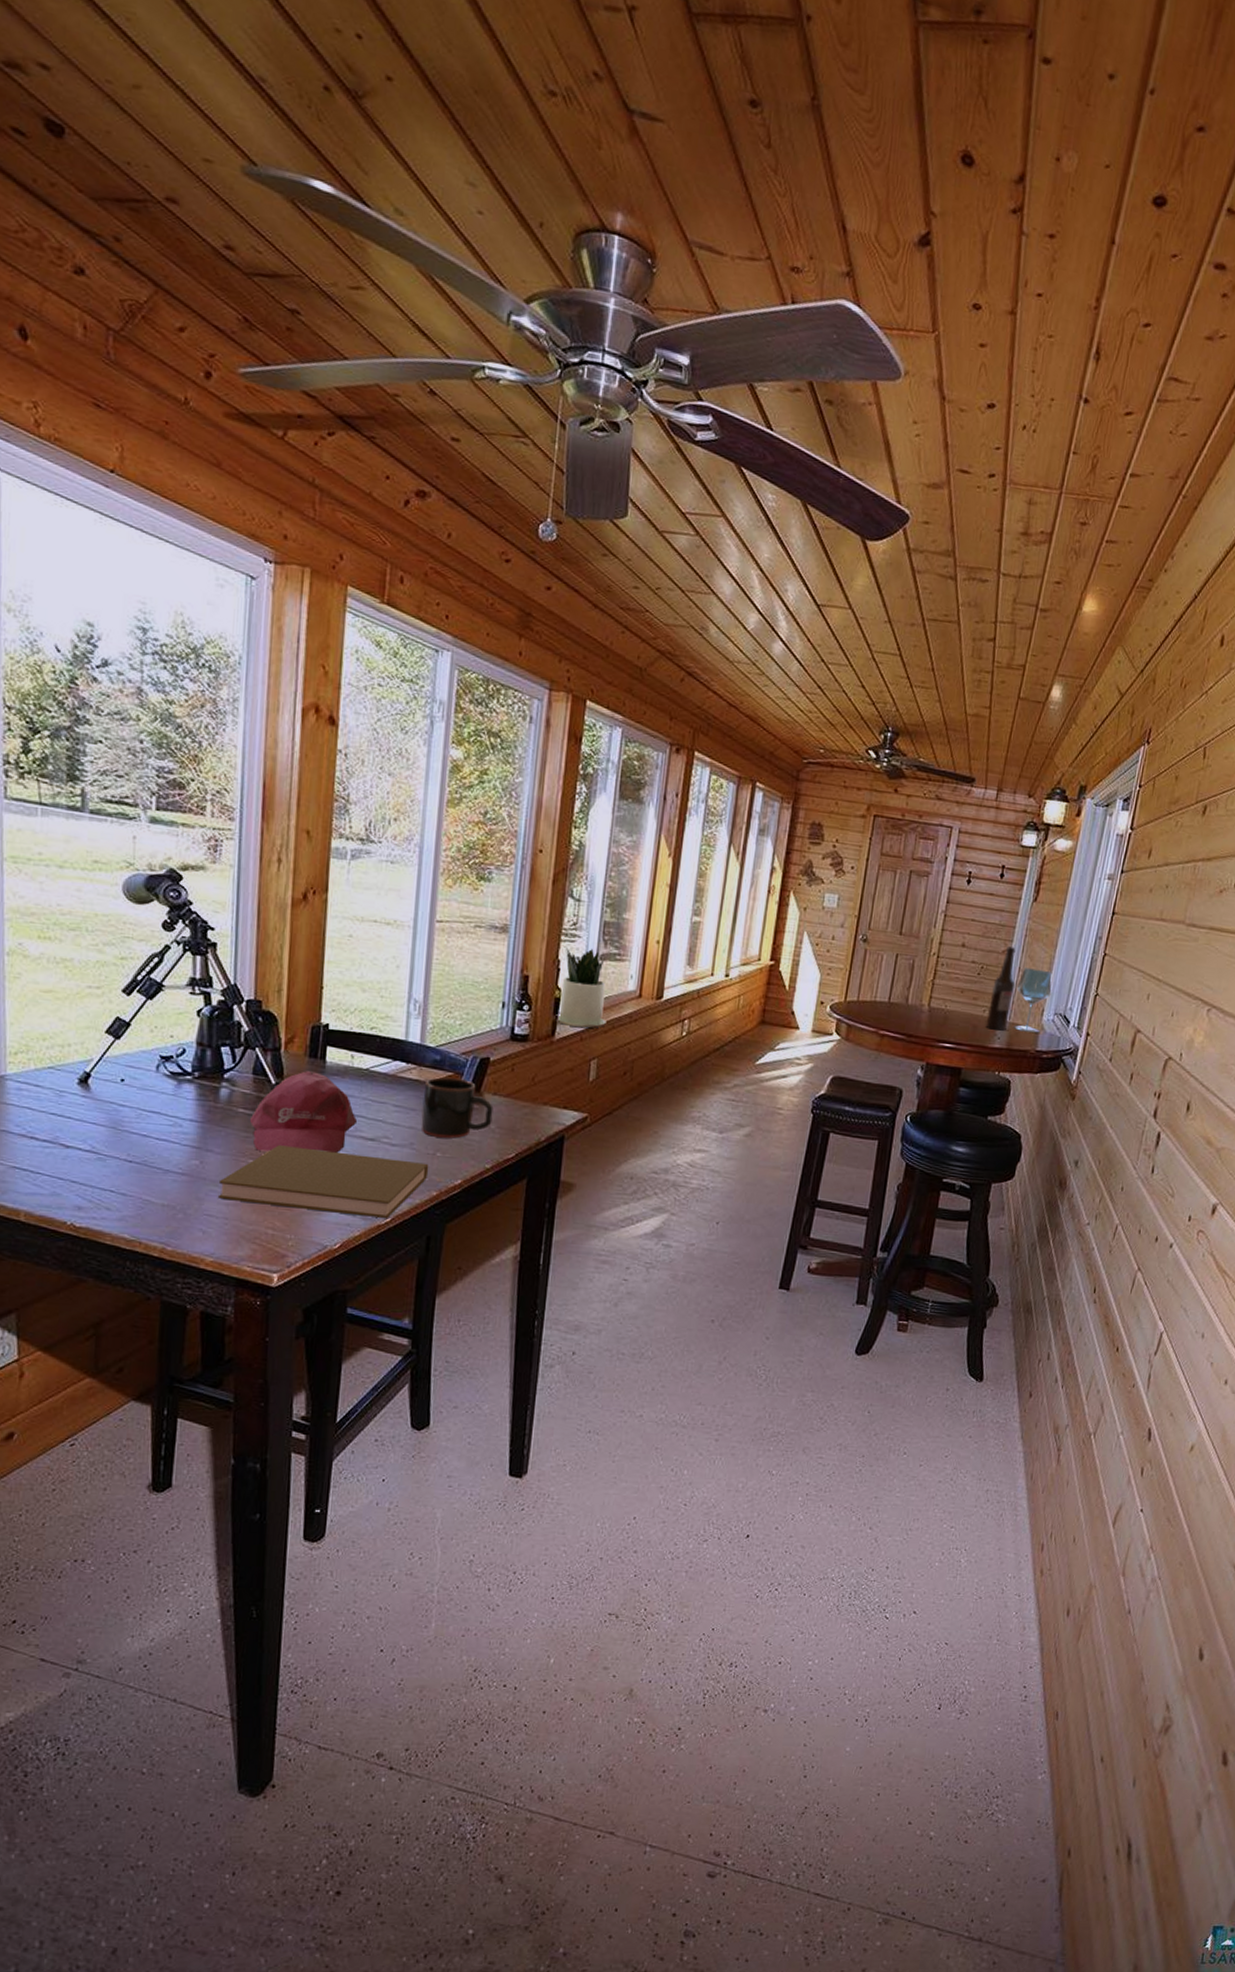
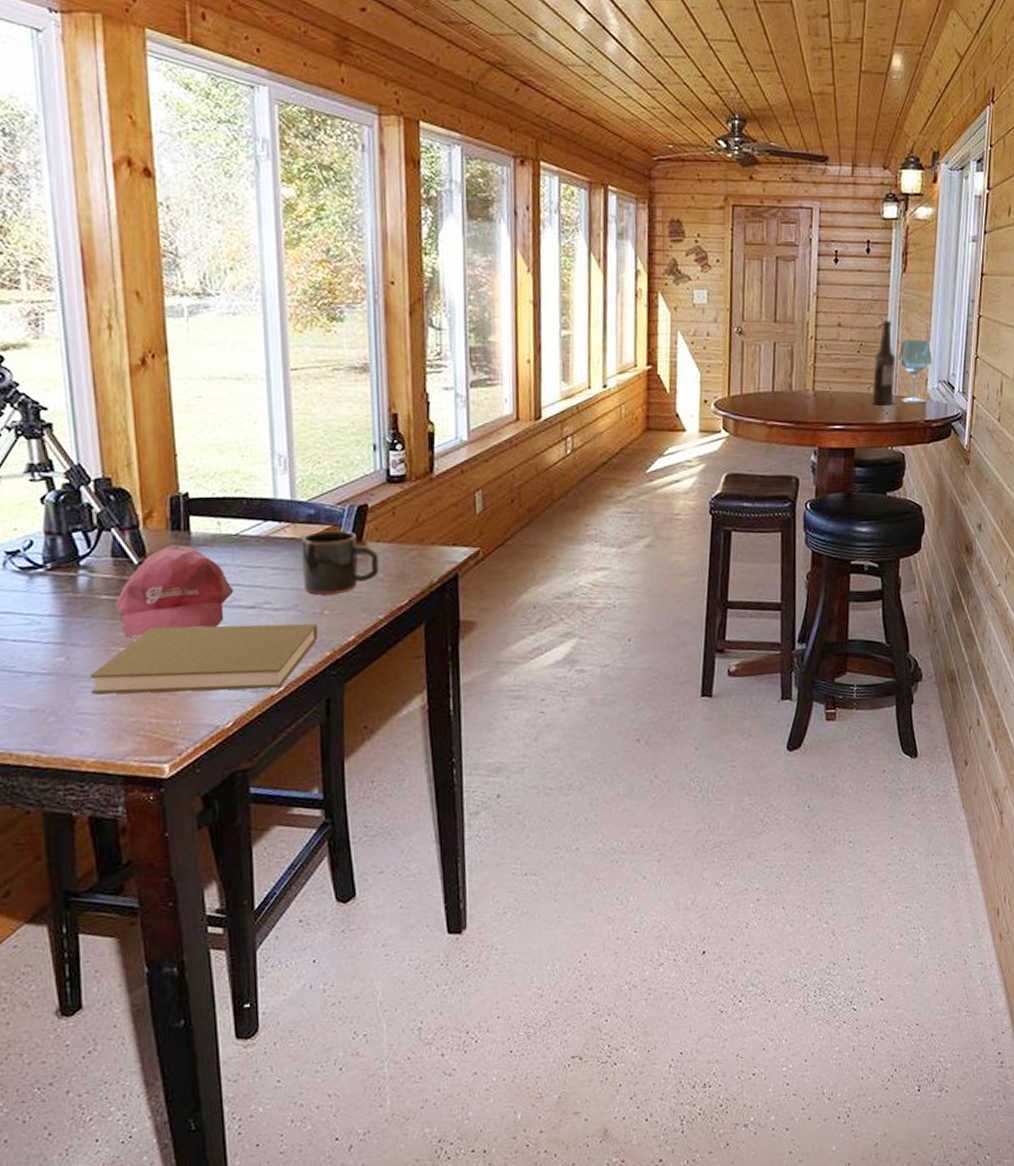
planter: present [555,948,606,1029] -> none [432,378,486,461]

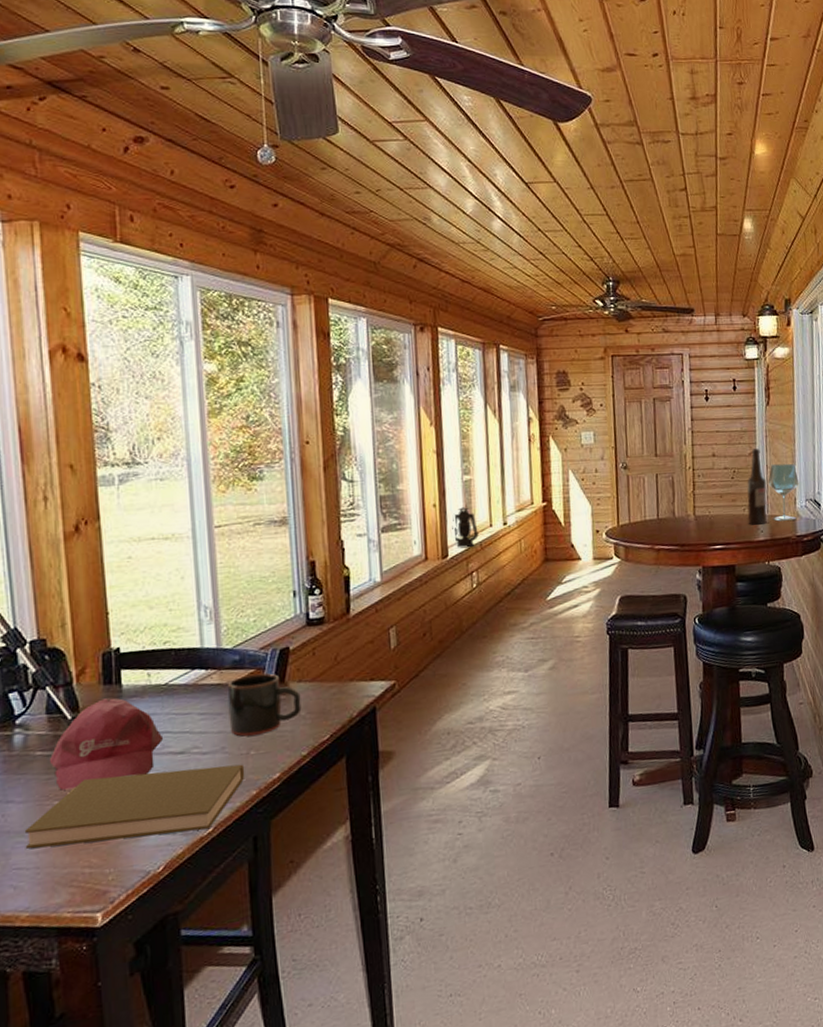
lantern: none [547,365,575,410] -> present [452,507,479,548]

